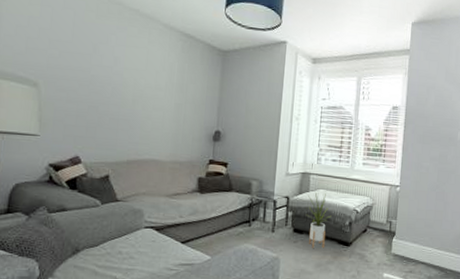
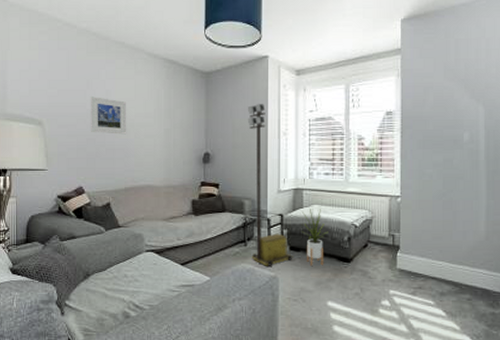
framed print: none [94,62,136,105] -> present [90,97,127,135]
portable light tower: none [254,87,296,247] -> present [248,104,293,266]

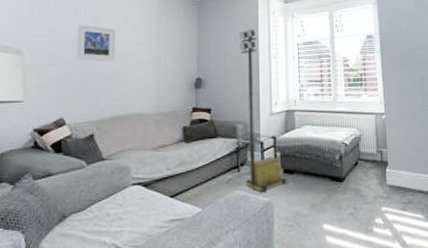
house plant: present [302,207,328,266] -> none [294,128,320,188]

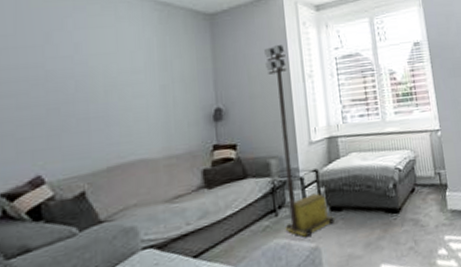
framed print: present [76,24,116,62] -> none [50,53,107,101]

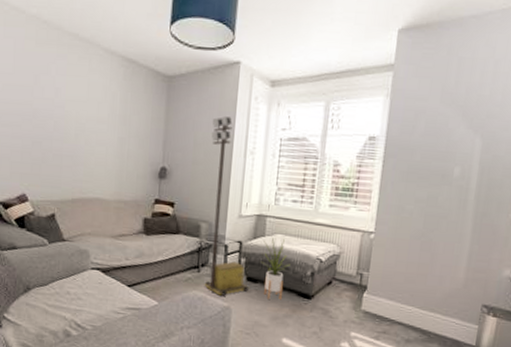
house plant: none [339,155,371,225] -> present [263,237,290,300]

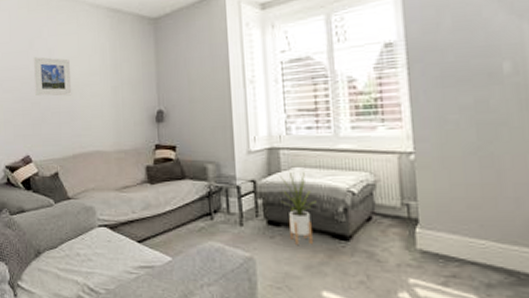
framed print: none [37,94,77,140] -> present [33,57,72,97]
portable light tower: present [204,116,250,296] -> none [205,48,273,245]

